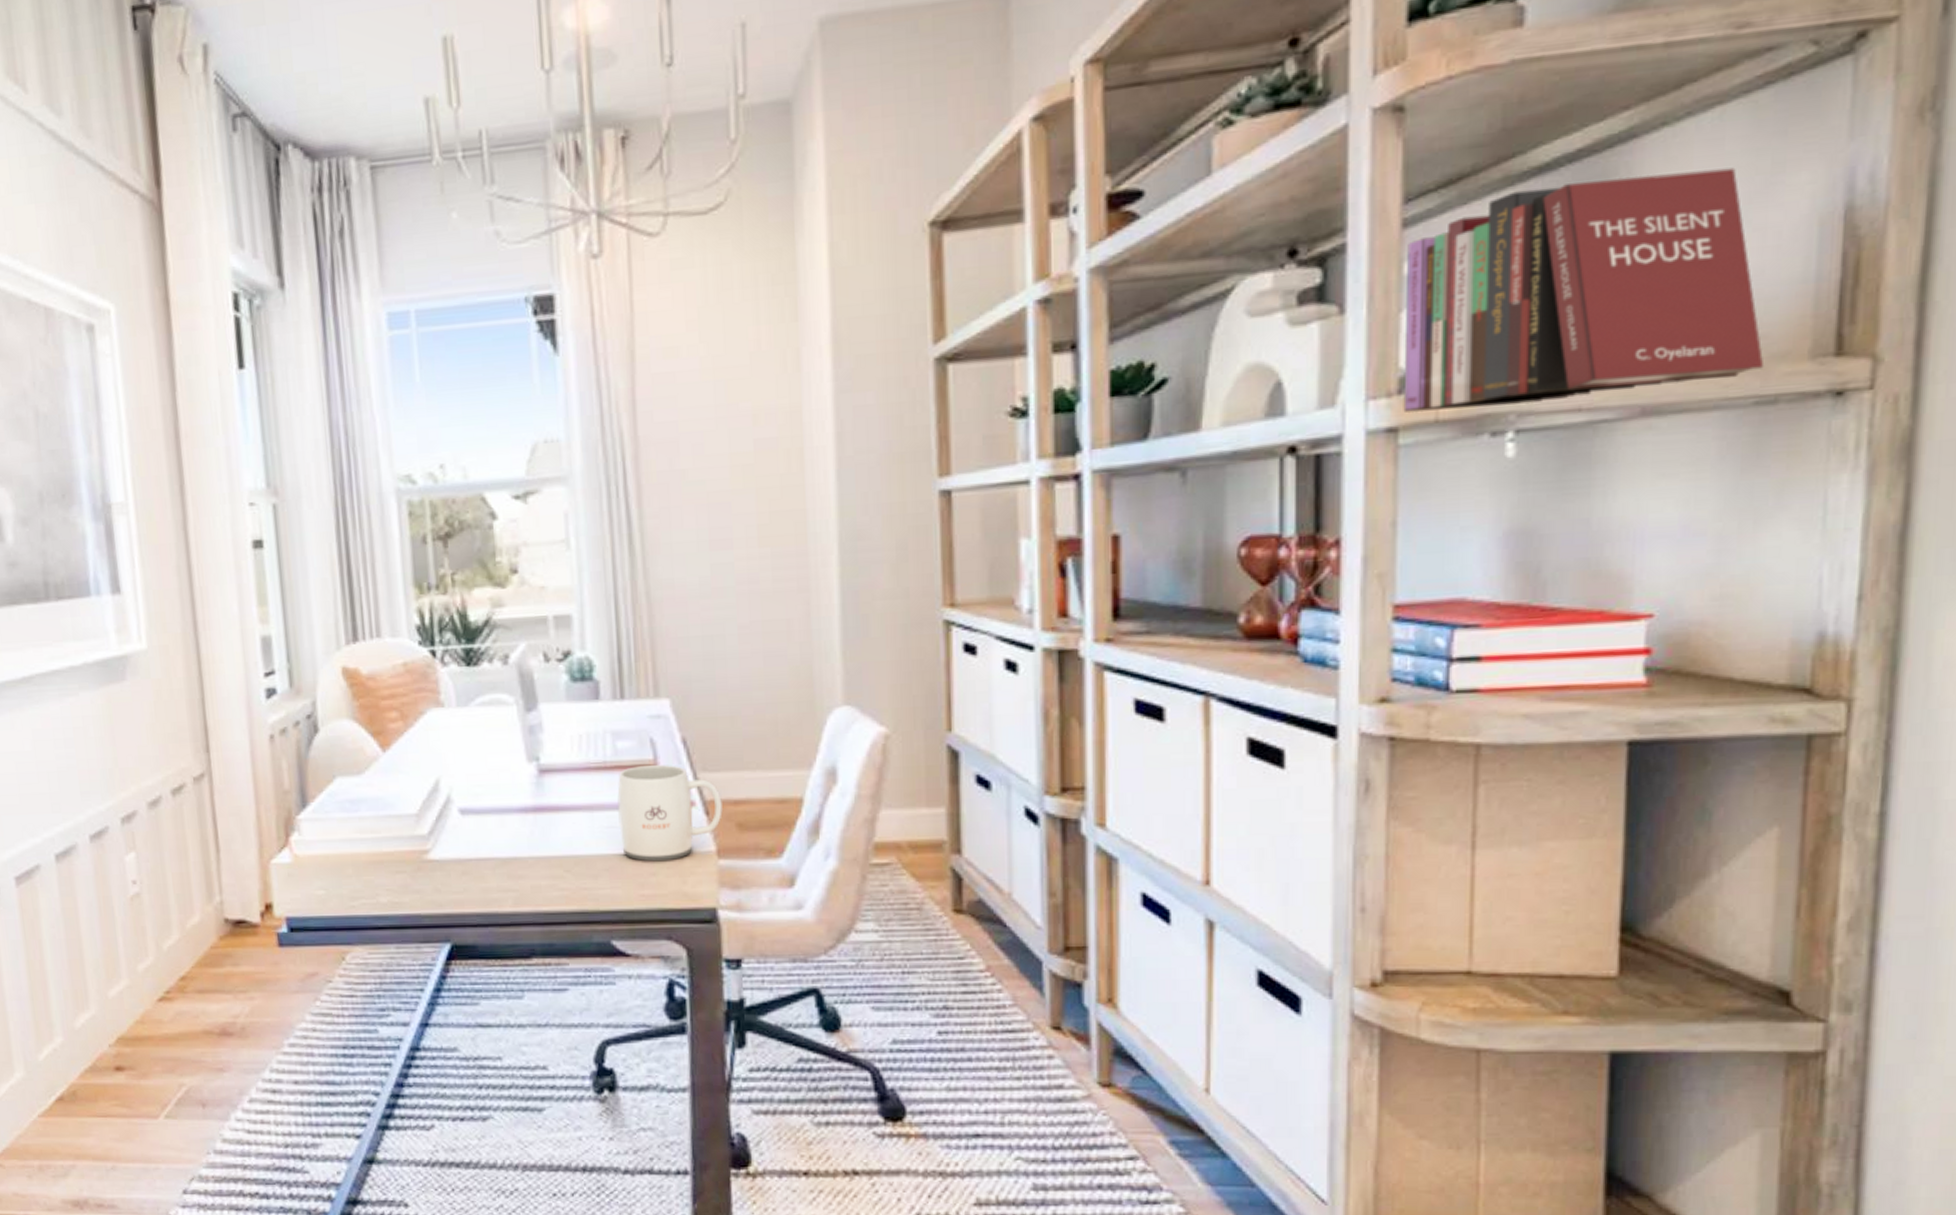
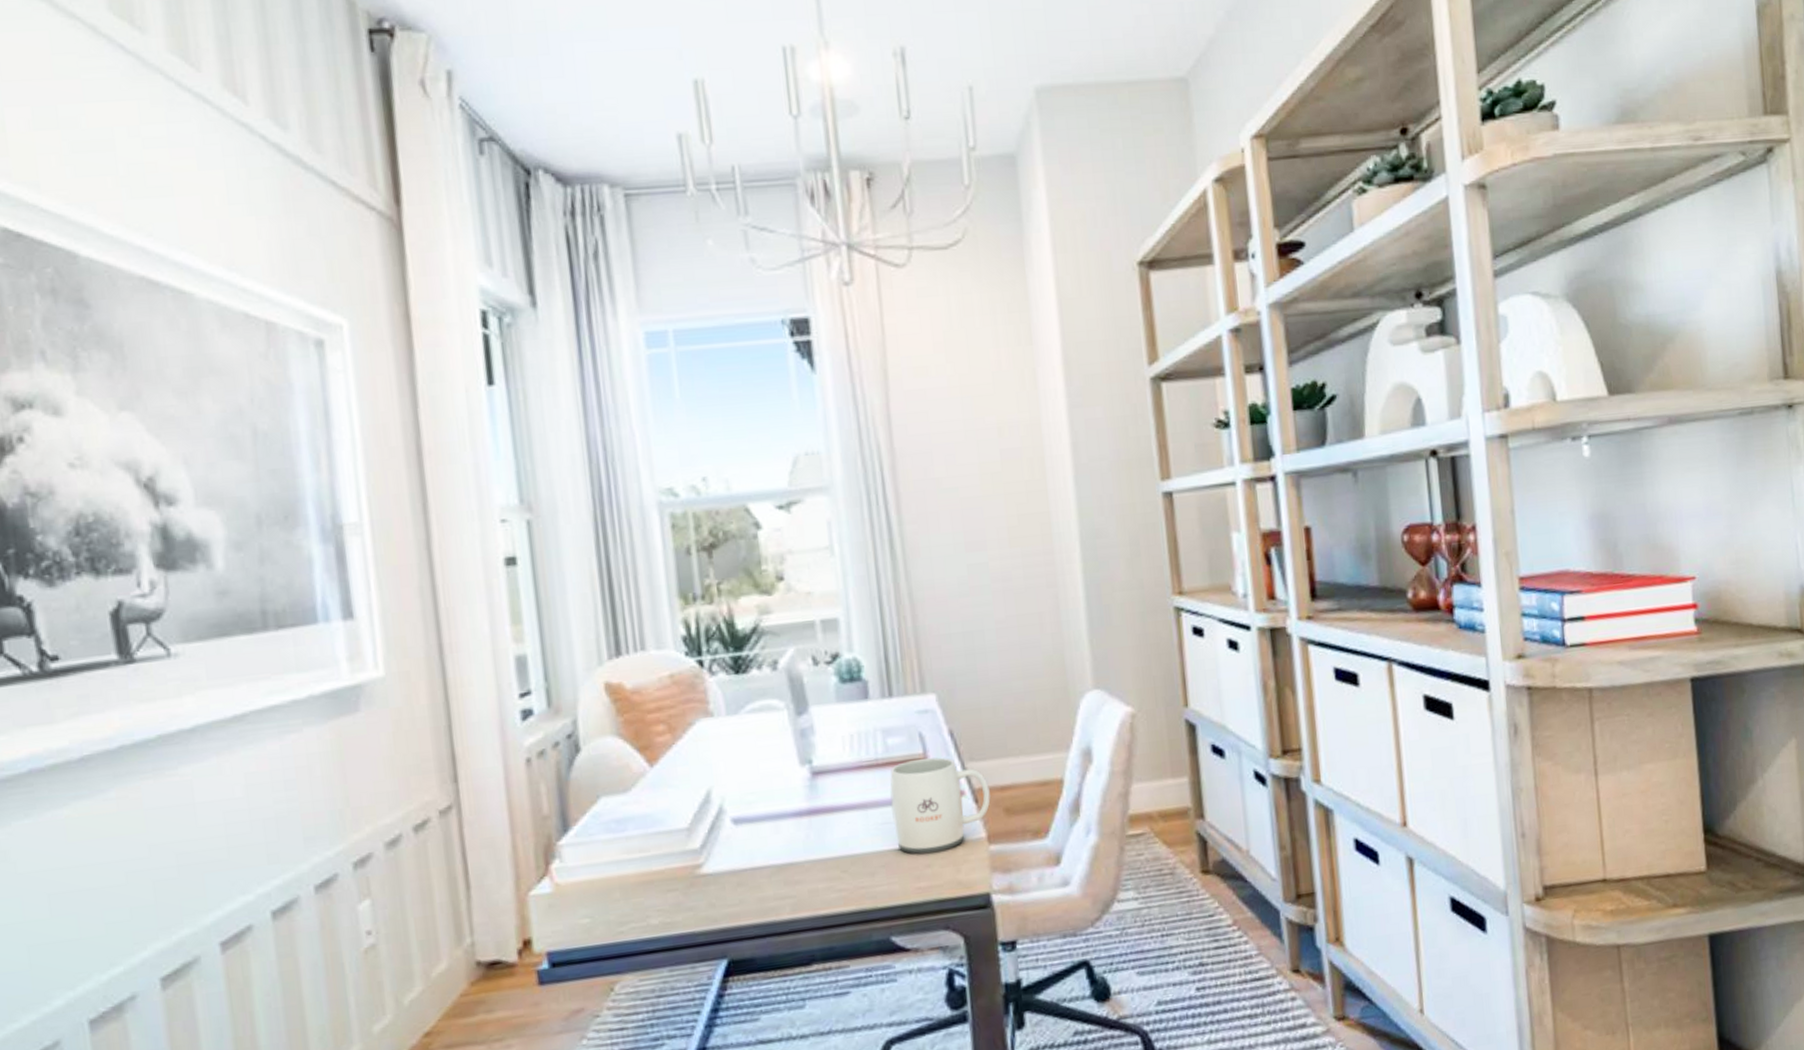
books: present [1403,167,1765,412] -> none [1499,240,1742,422]

